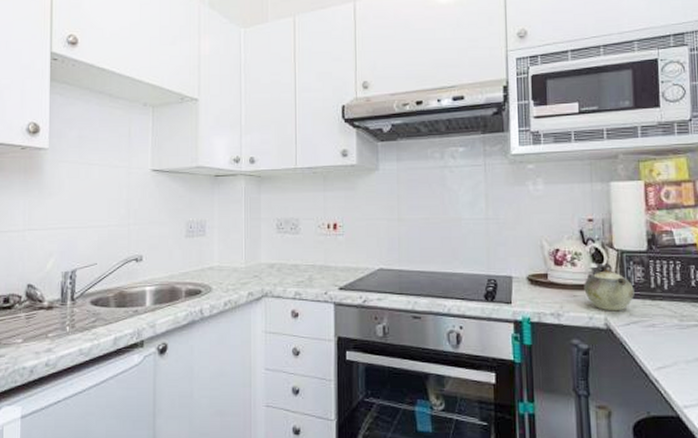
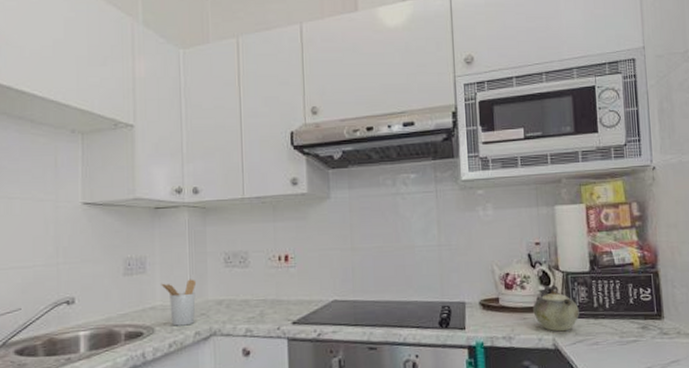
utensil holder: none [218,243,251,286] -> present [161,279,197,326]

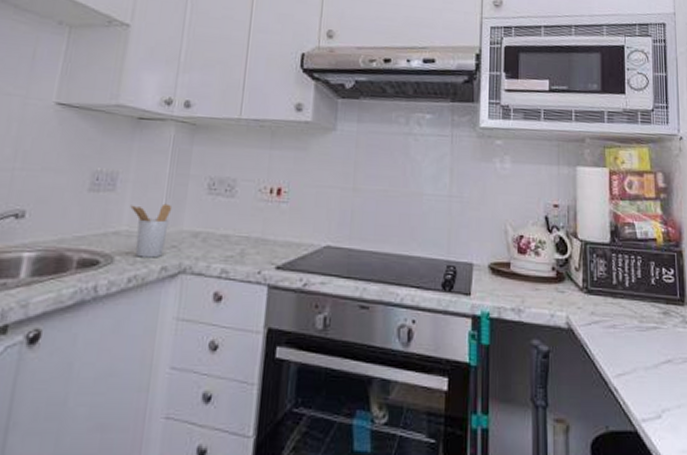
teapot: present [533,285,579,332] -> none [547,254,596,309]

